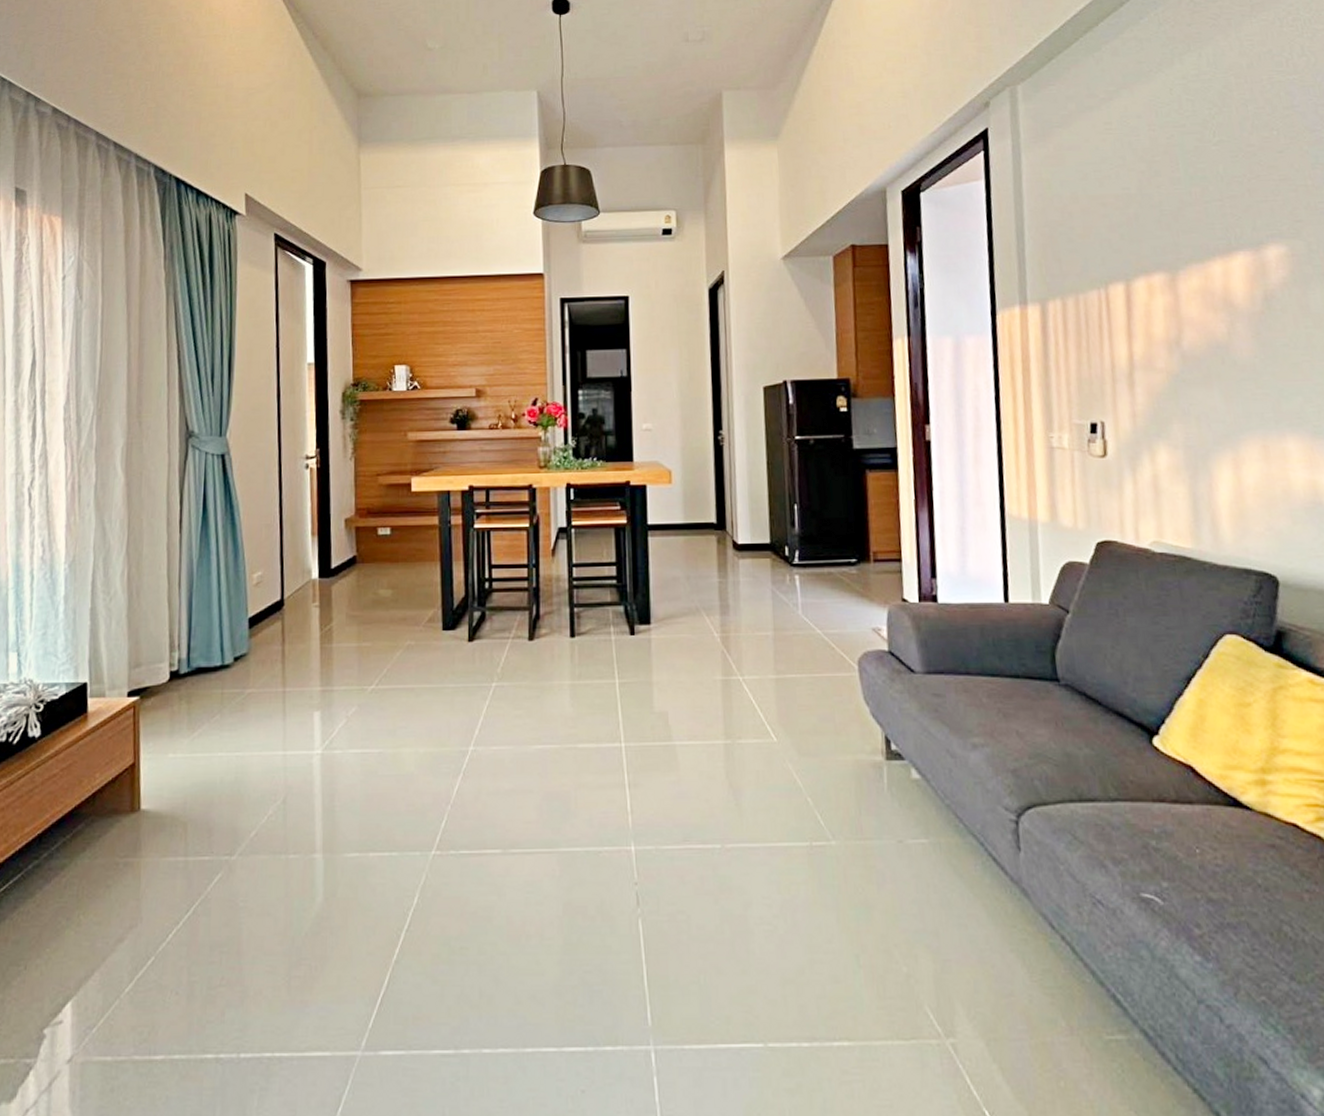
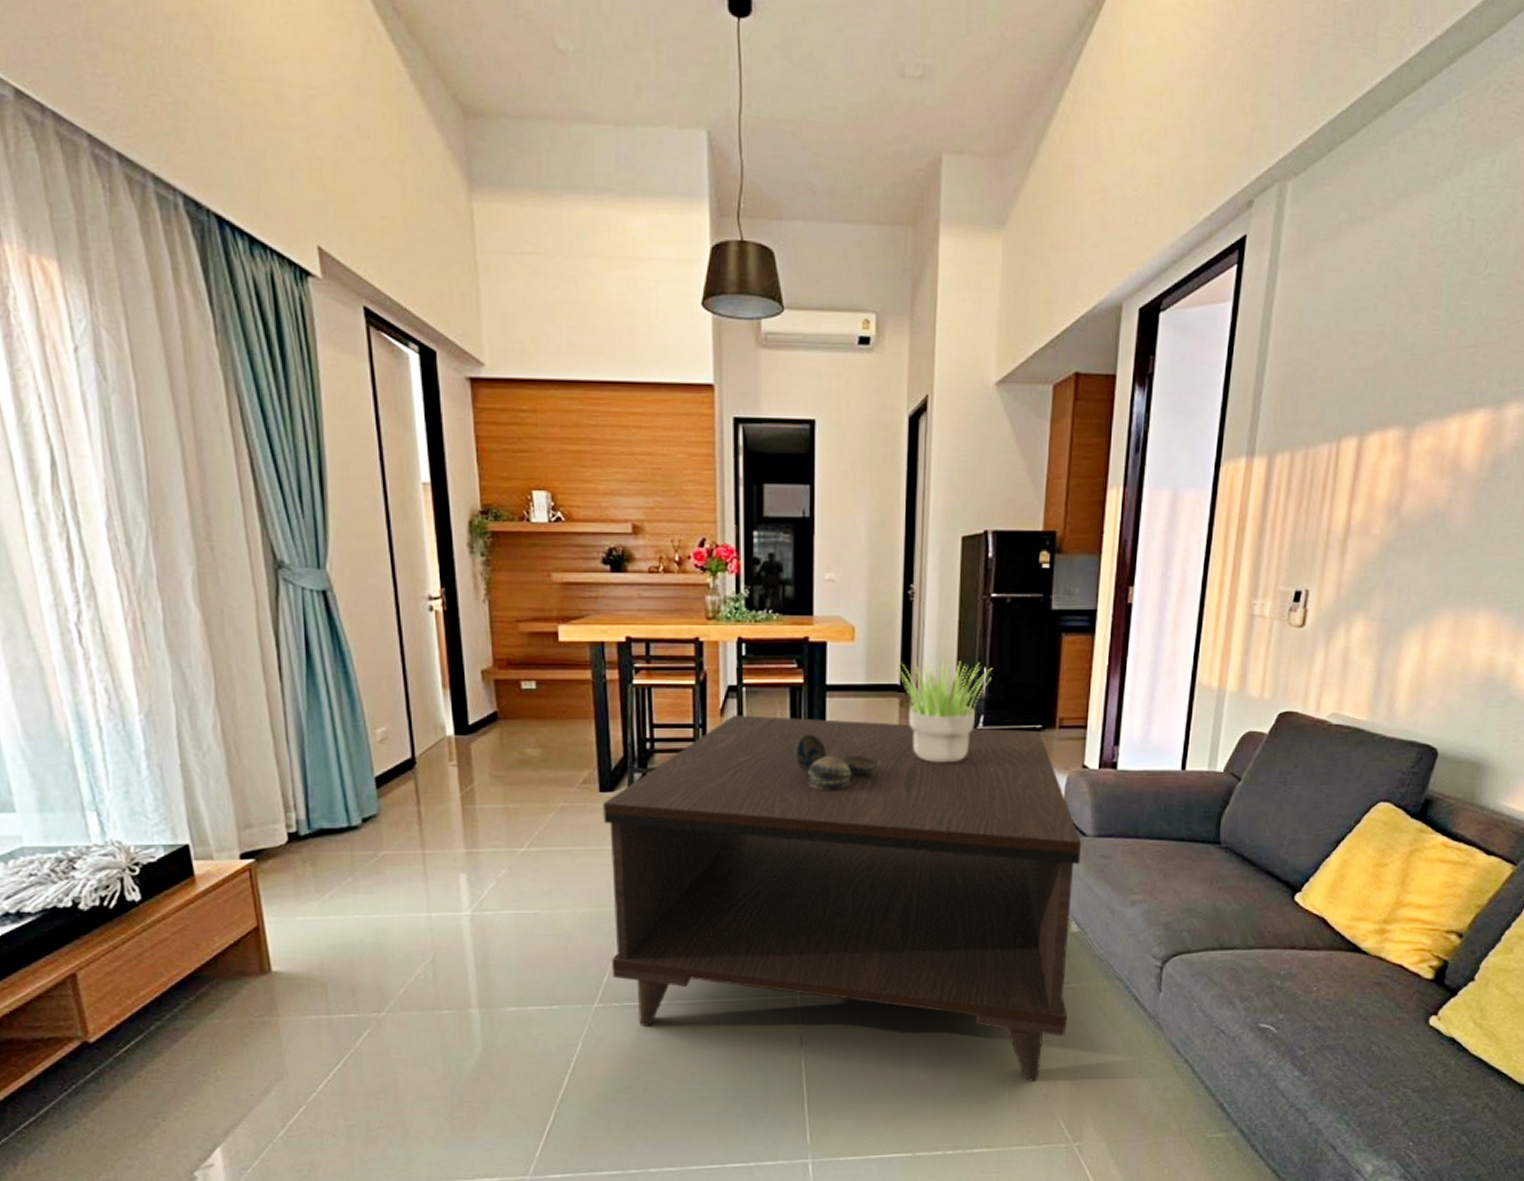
coffee table: none [445,554,921,958] -> present [603,715,1082,1082]
decorative bowl: none [620,571,703,628] -> present [794,734,880,791]
potted plant: none [710,499,803,599] -> present [895,660,993,763]

